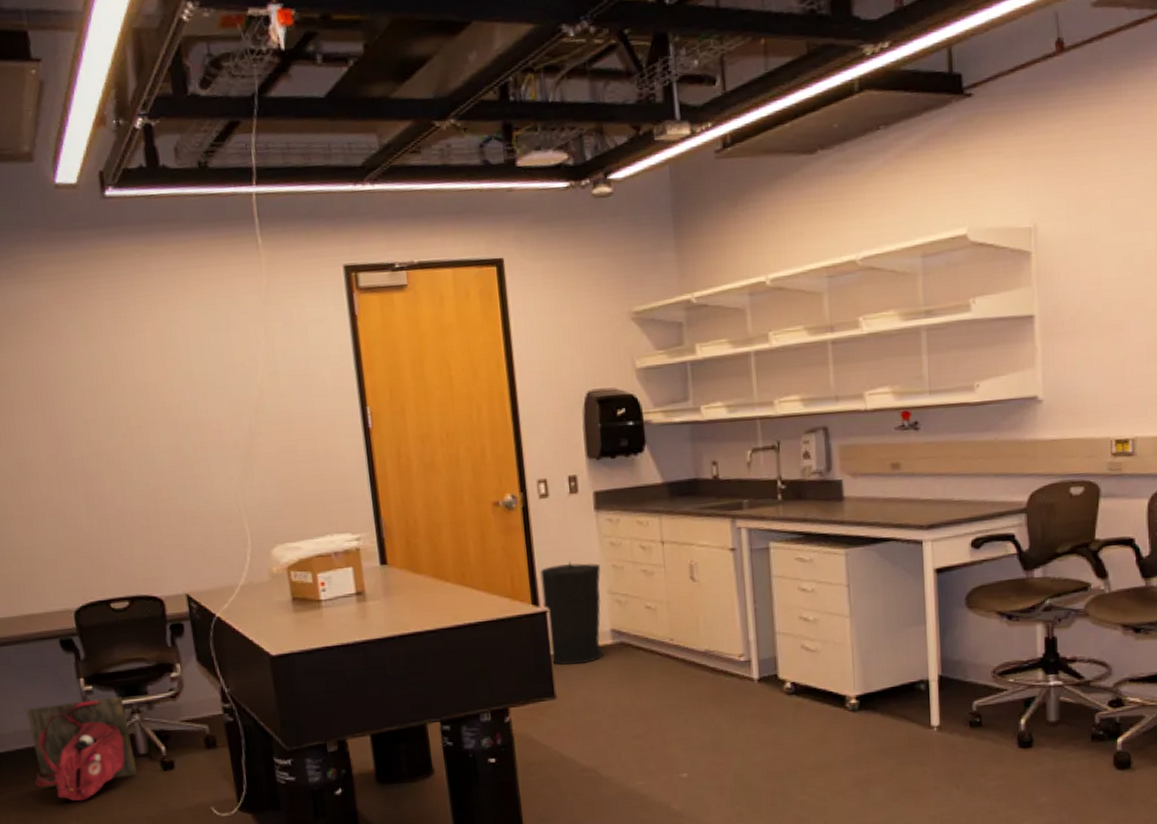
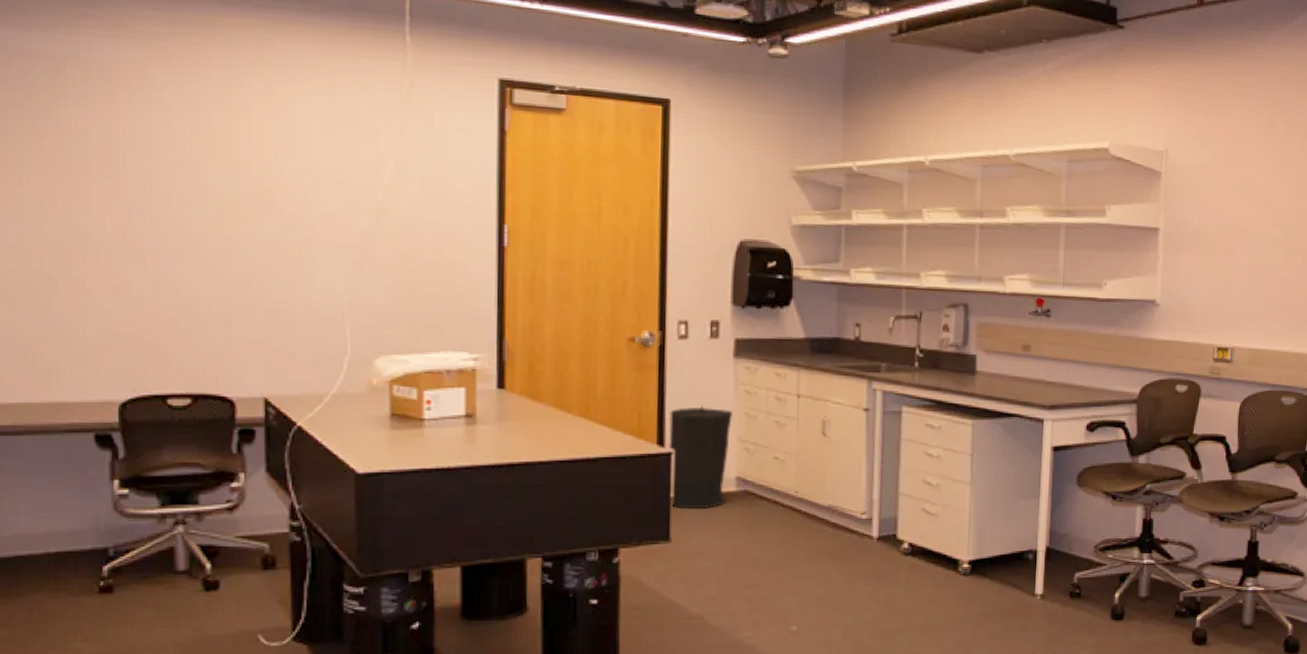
backpack: present [26,697,138,802] -> none [34,504,172,620]

